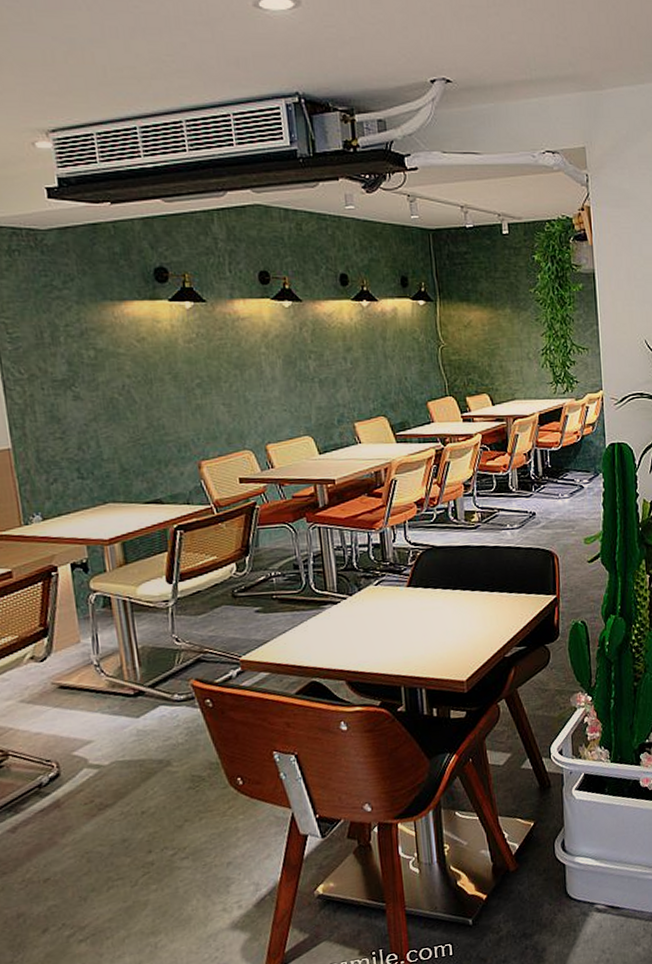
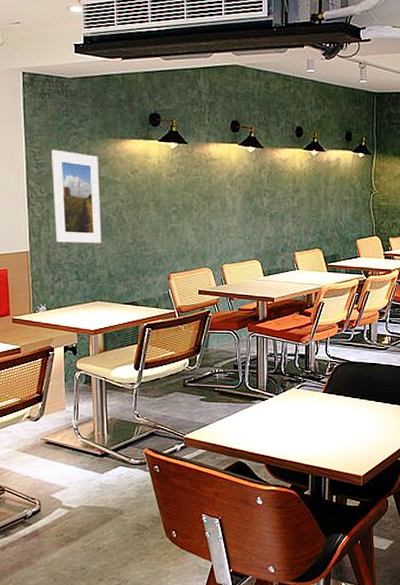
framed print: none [29,318,108,435] -> present [51,149,102,244]

